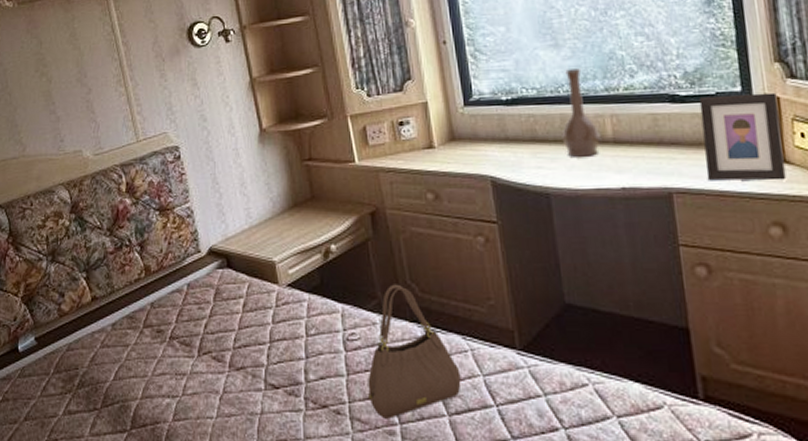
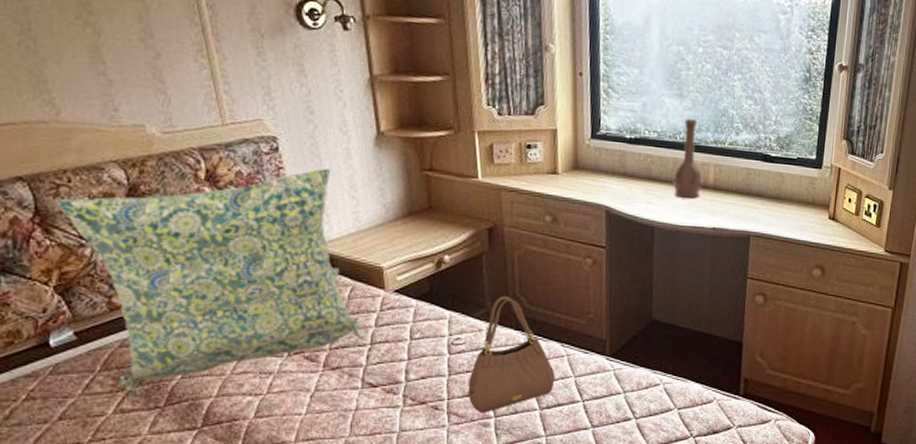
seat cushion: none [22,170,266,399] -> present [55,169,368,397]
picture frame: present [699,92,787,181] -> none [777,159,839,234]

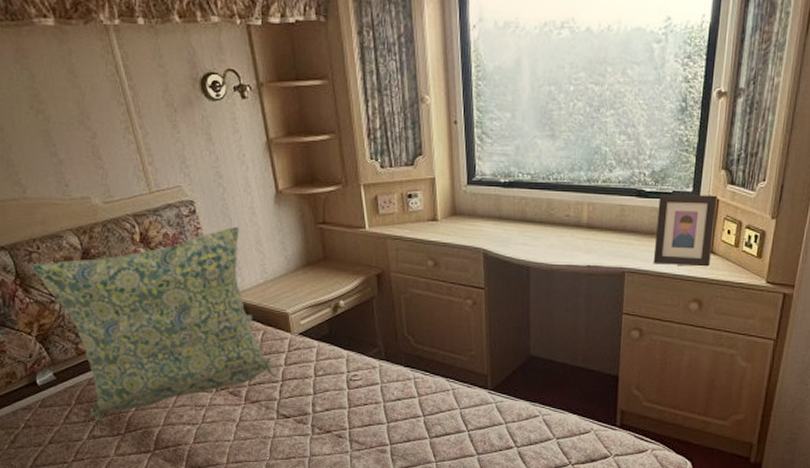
handbag: present [467,295,555,413] -> none [366,336,442,441]
vase: present [672,118,703,198] -> none [546,159,577,238]
picture frame: none [777,159,839,234] -> present [653,193,718,267]

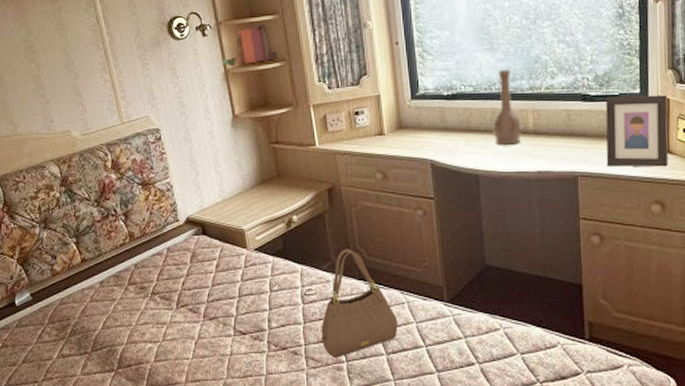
seat cushion: present [29,227,279,426] -> none [16,150,236,345]
books: none [265,89,326,135] -> present [223,23,278,66]
handbag: none [366,336,442,441] -> present [321,249,398,358]
vase: none [546,159,577,238] -> present [491,70,523,145]

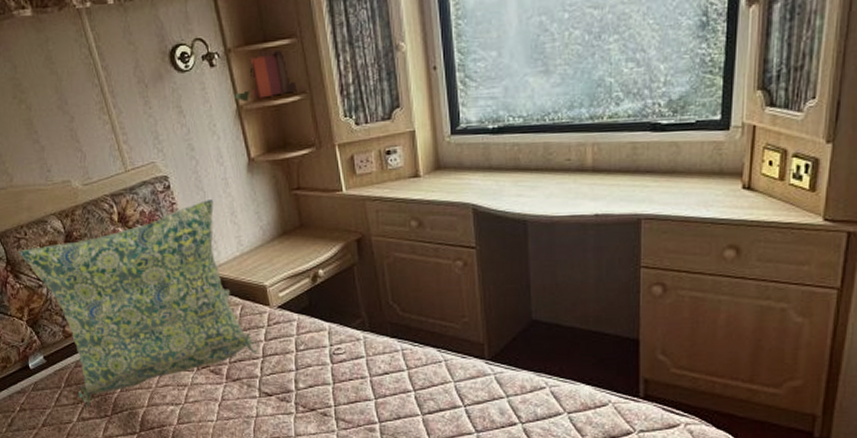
seat cushion: none [16,150,236,345] -> present [18,199,259,408]
handbag: present [321,249,398,358] -> none [352,304,435,419]
vase: present [491,70,523,145] -> none [543,96,580,185]
picture frame: present [605,95,669,168] -> none [675,121,754,208]

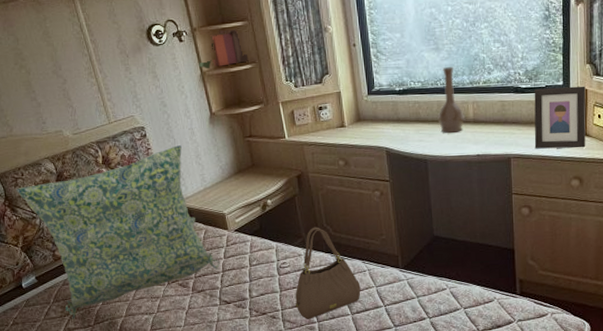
handbag: none [352,304,435,419] -> present [295,227,361,319]
vase: none [543,96,580,185] -> present [437,67,464,133]
picture frame: none [675,121,754,208] -> present [534,86,586,149]

